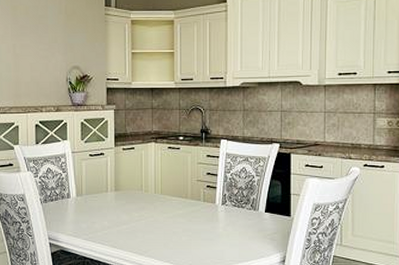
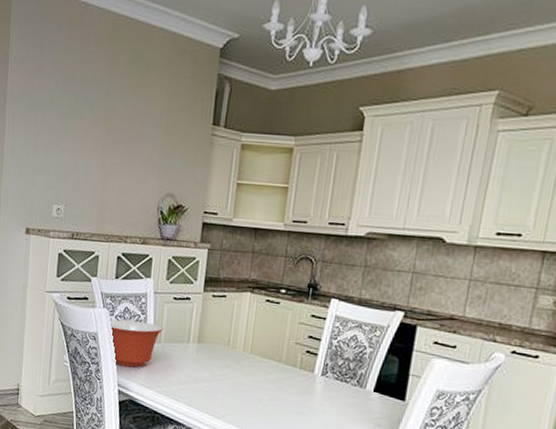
mixing bowl: none [33,179,83,221] -> present [108,319,163,368]

